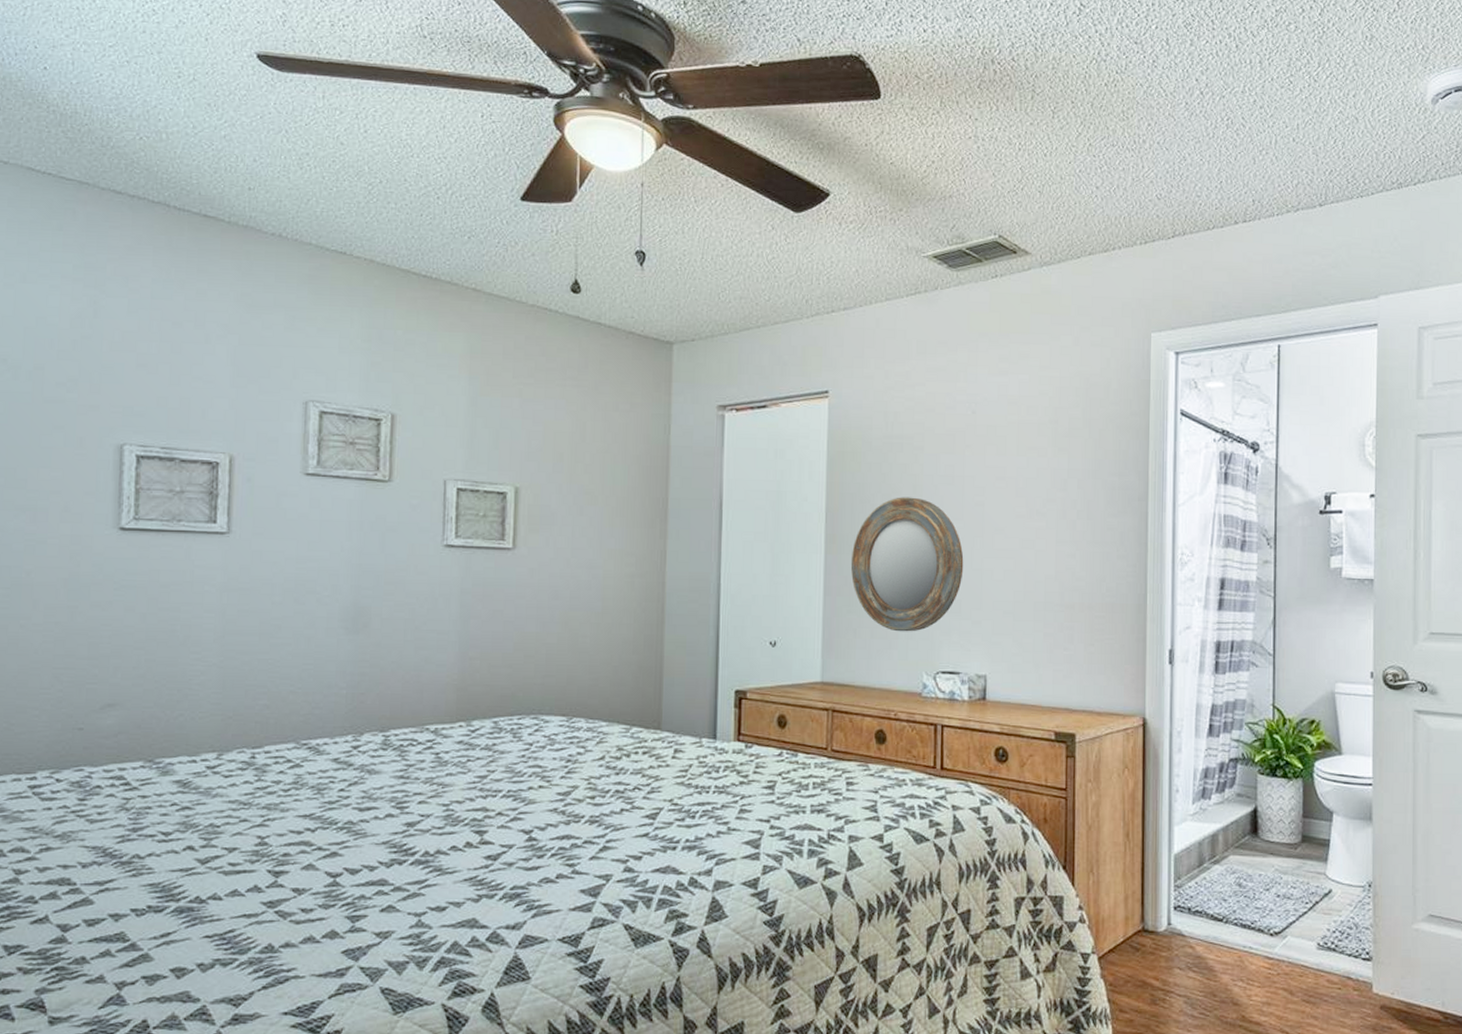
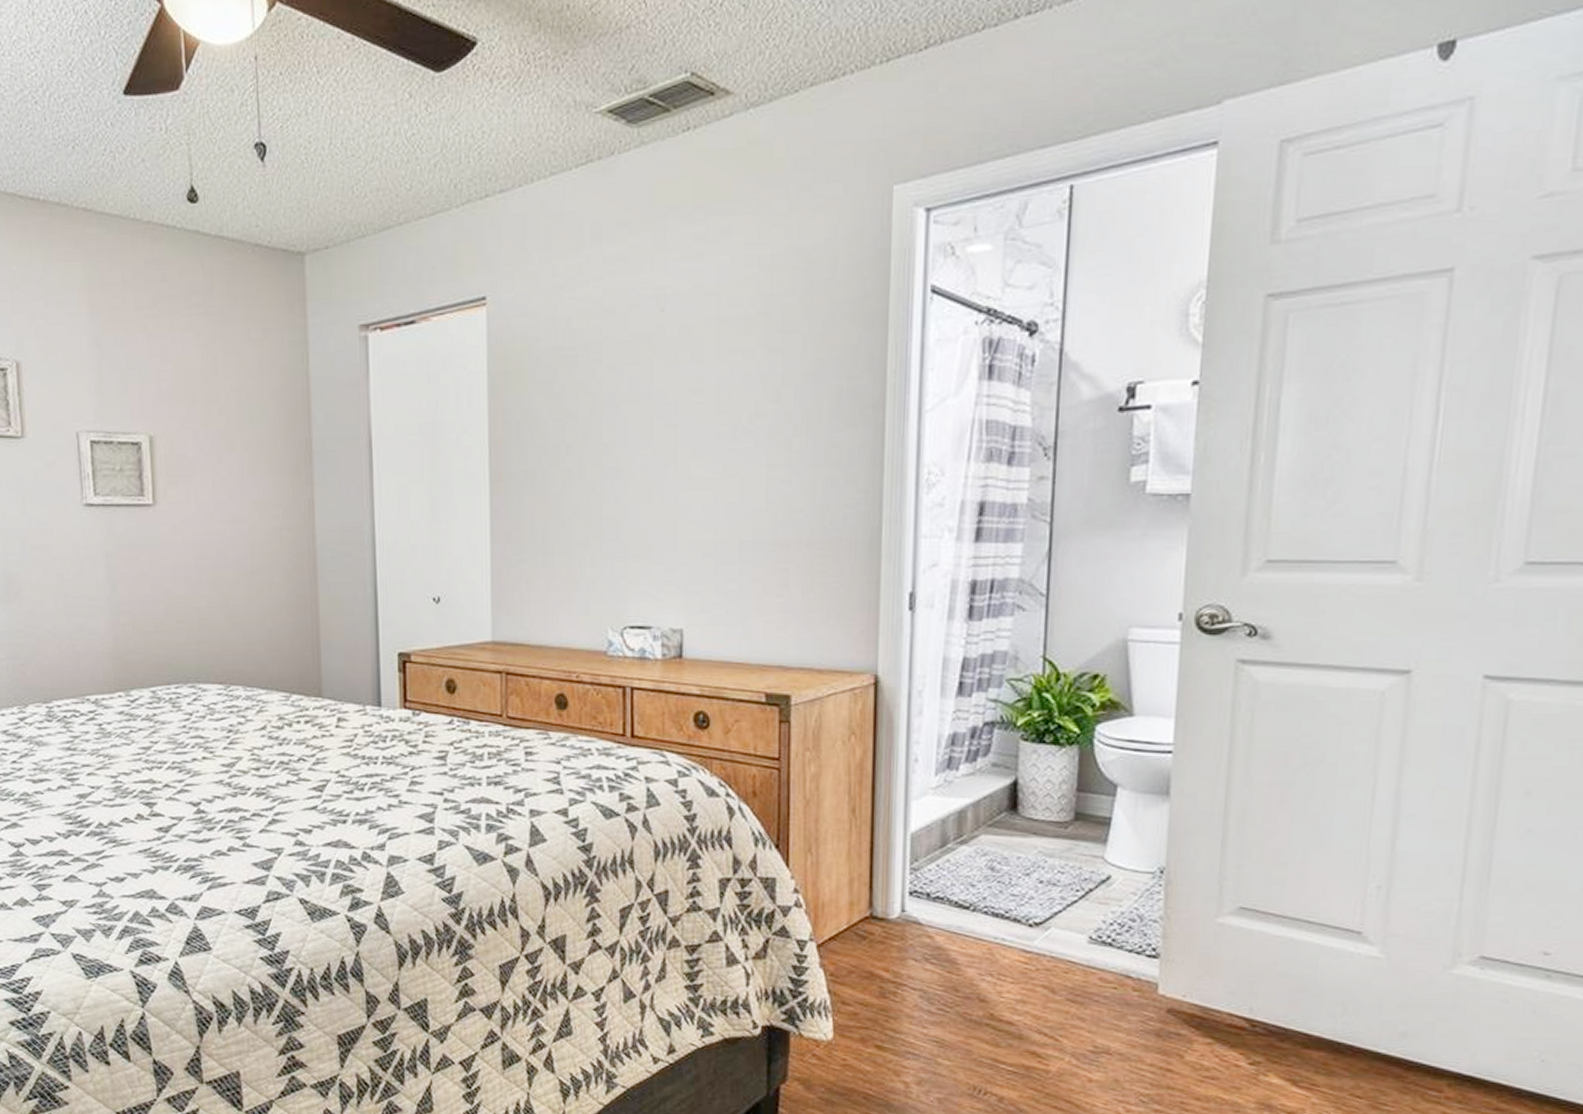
home mirror: present [850,497,964,632] -> none [520,421,654,582]

